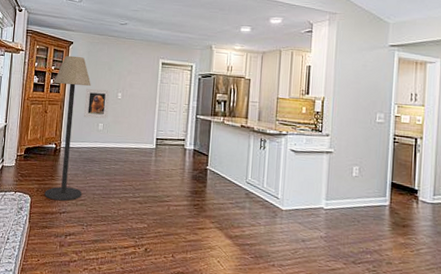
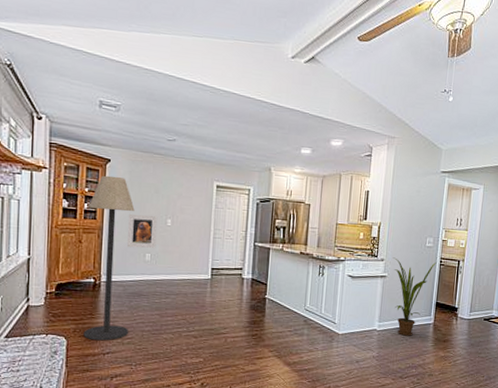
house plant: none [338,133,390,218] -> present [392,257,437,336]

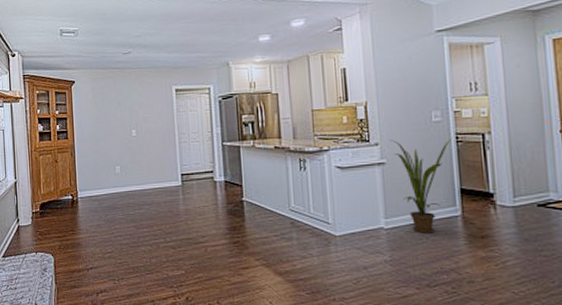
floor lamp: present [83,175,135,341] -> none [60,95,108,256]
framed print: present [127,213,158,248] -> none [96,127,124,162]

